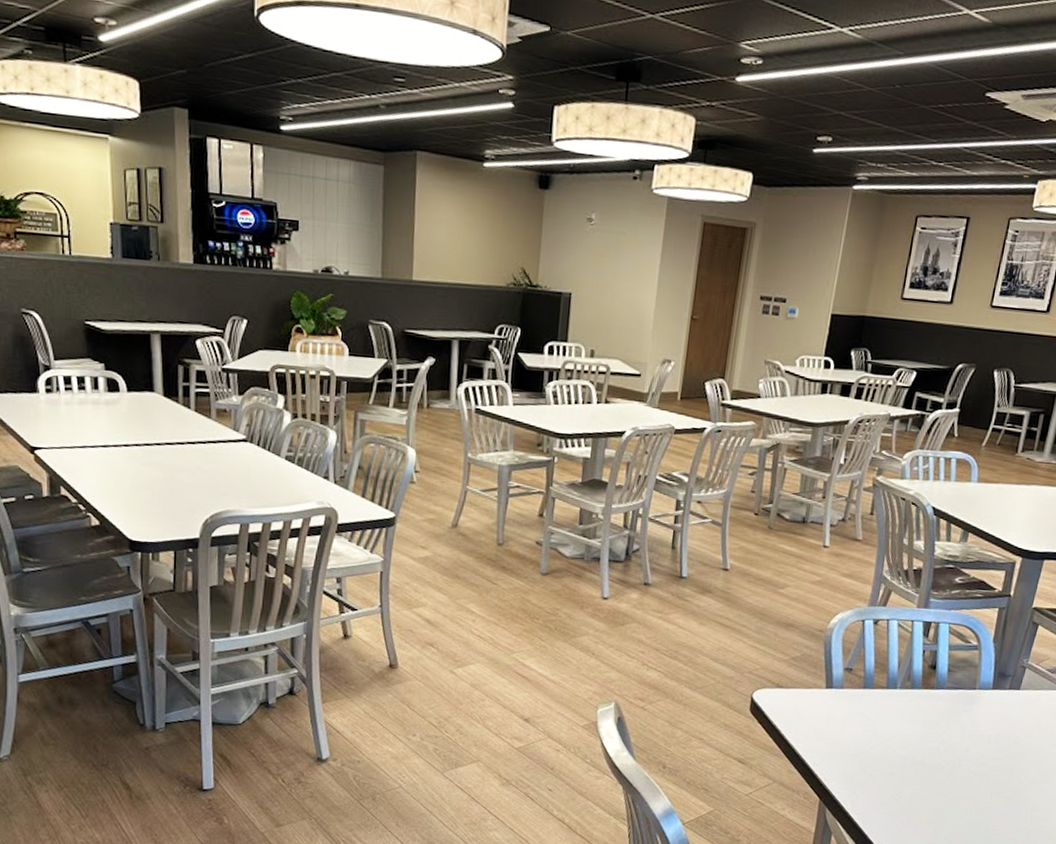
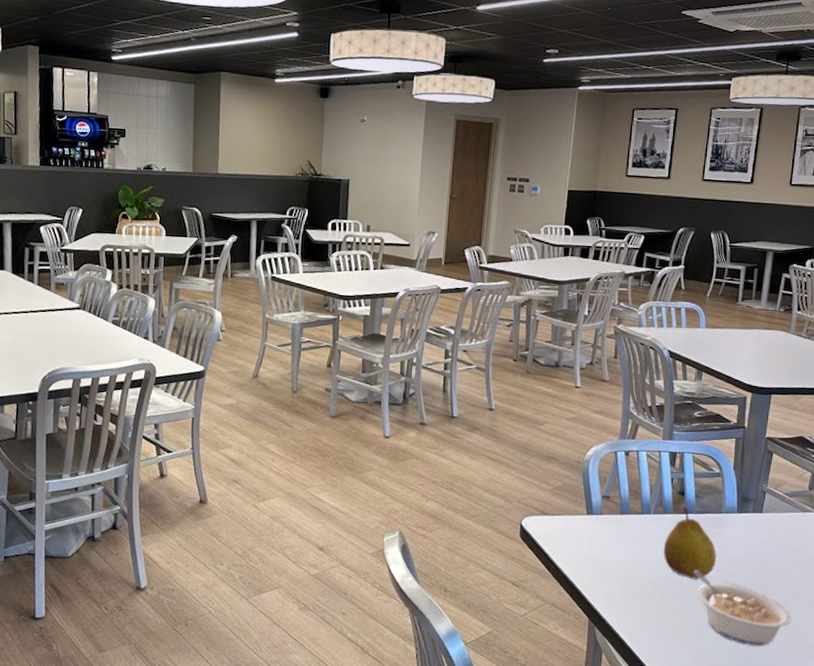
fruit: none [907,682,965,760] -> present [663,507,716,579]
legume: none [938,750,1040,830] -> present [693,570,792,646]

